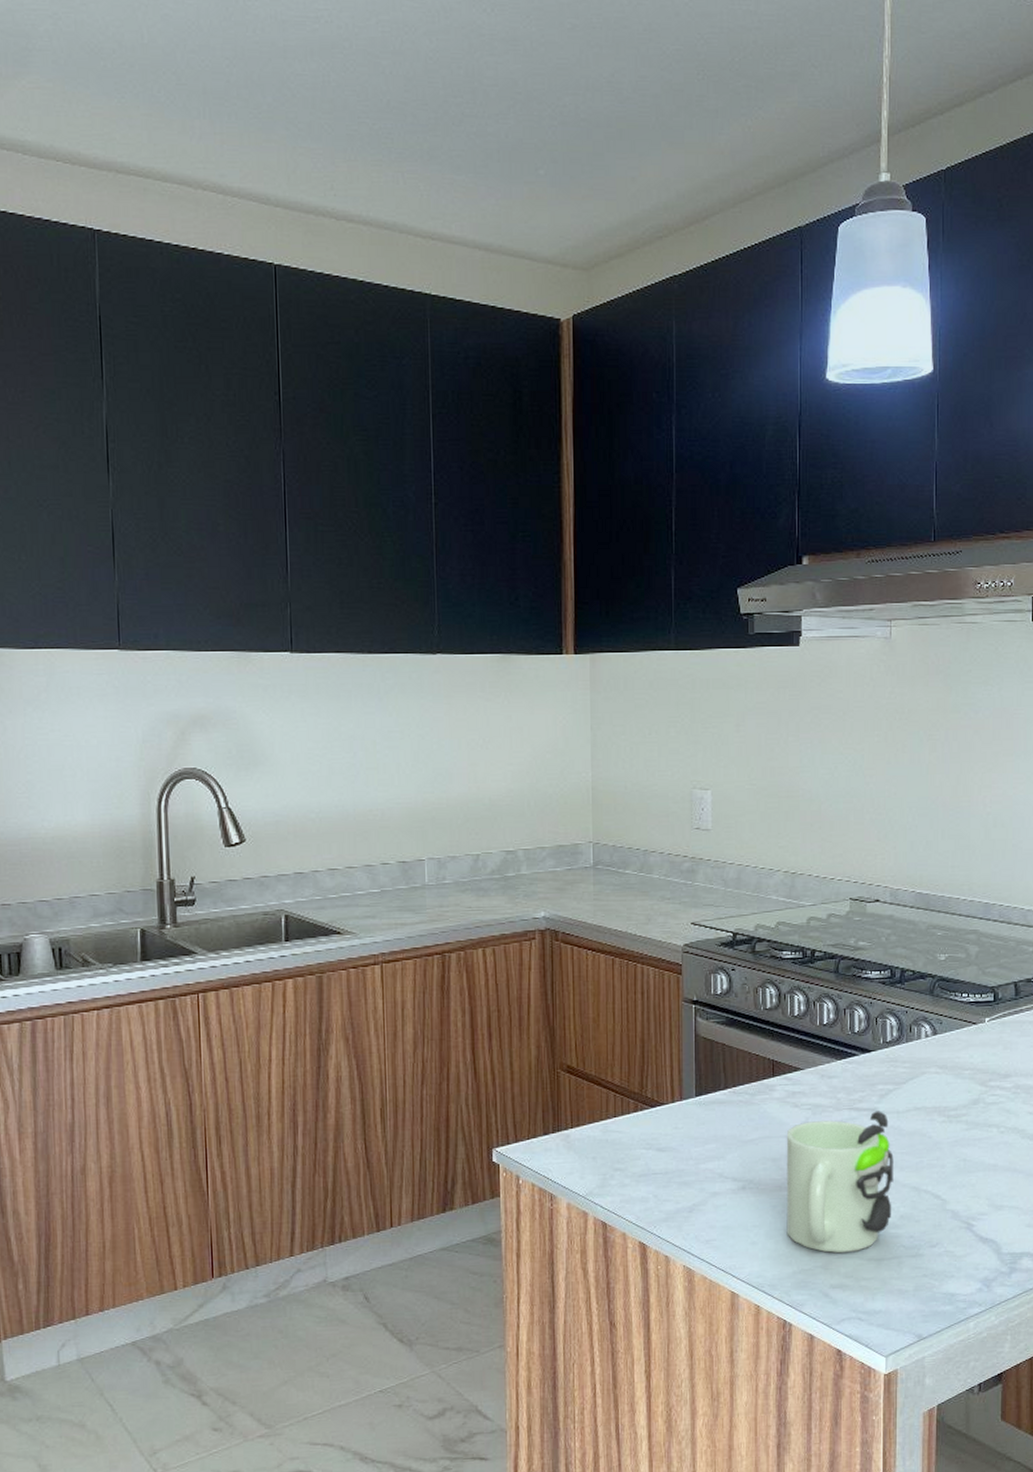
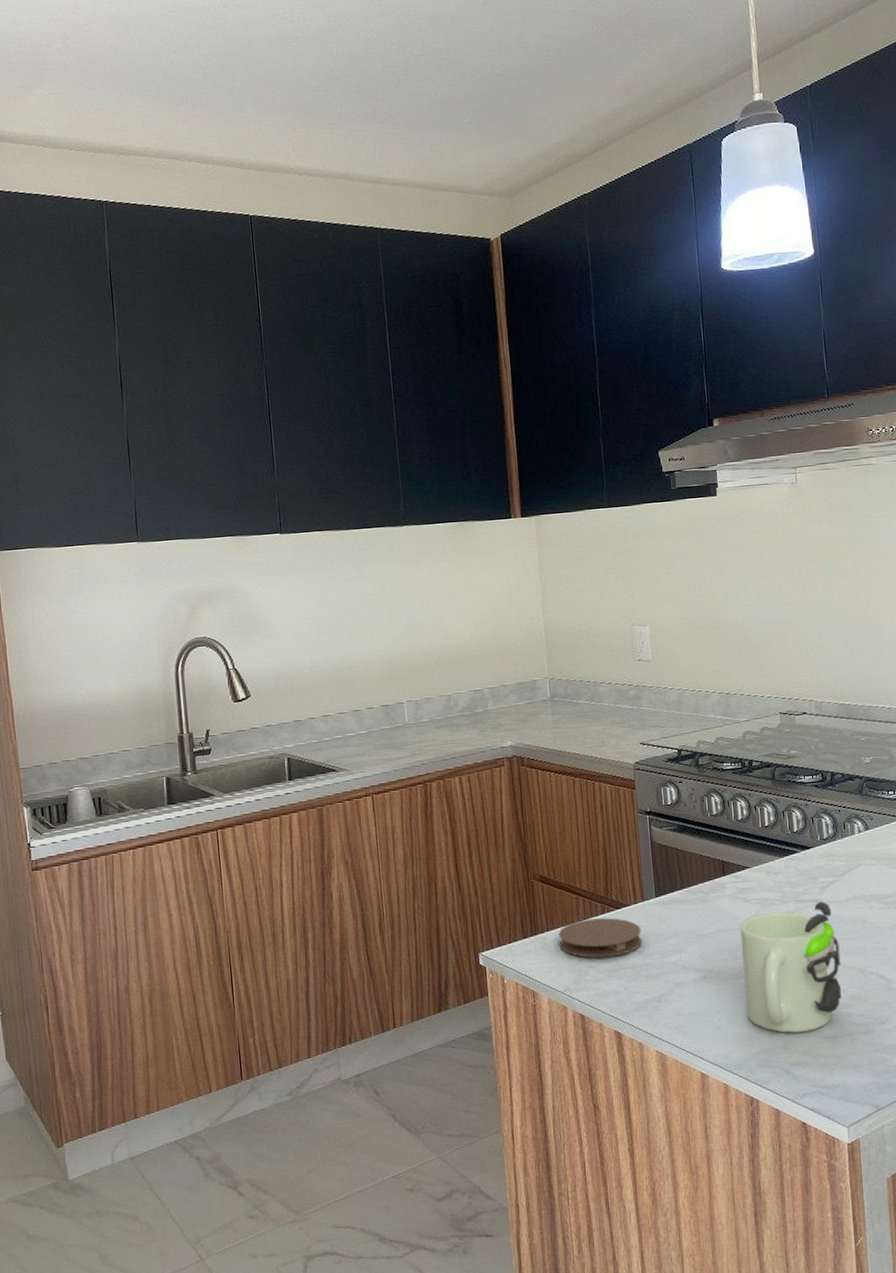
coaster: none [583,1116,677,1161] -> present [558,917,642,958]

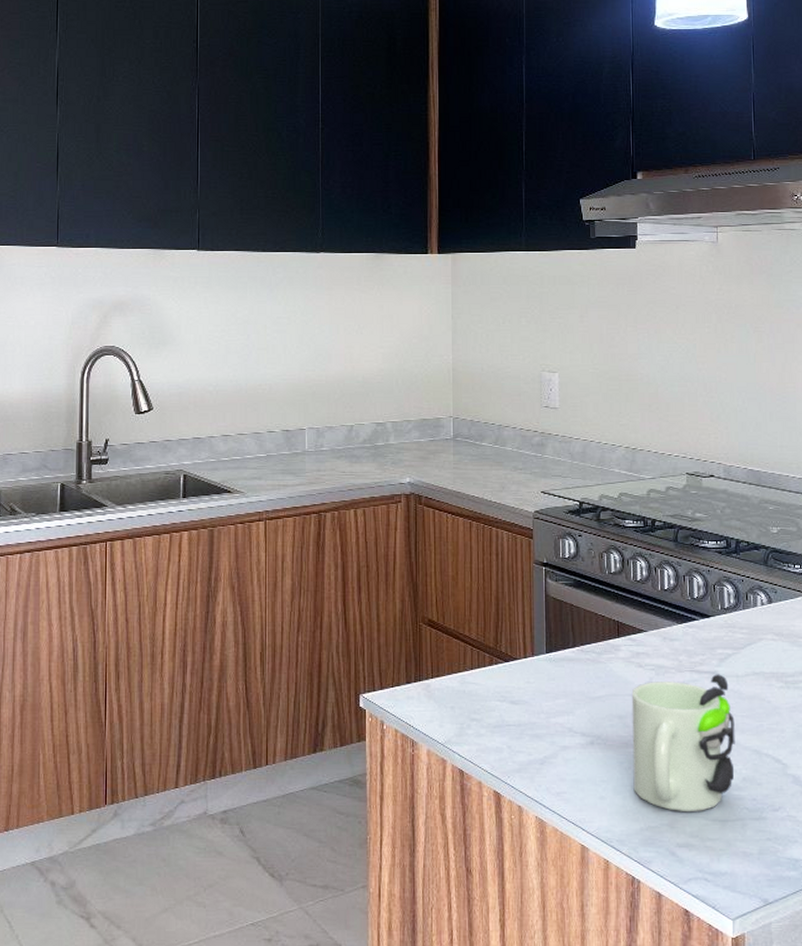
coaster: present [558,917,642,958] -> none [443,670,529,712]

